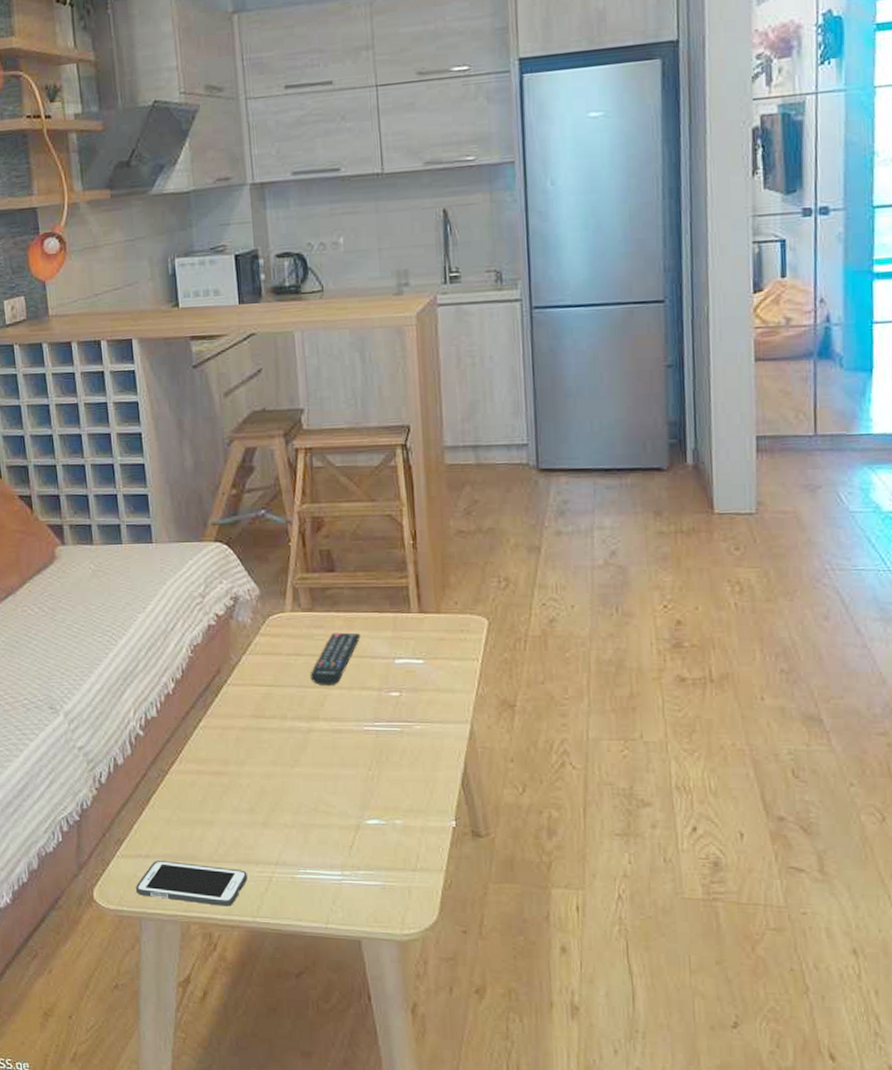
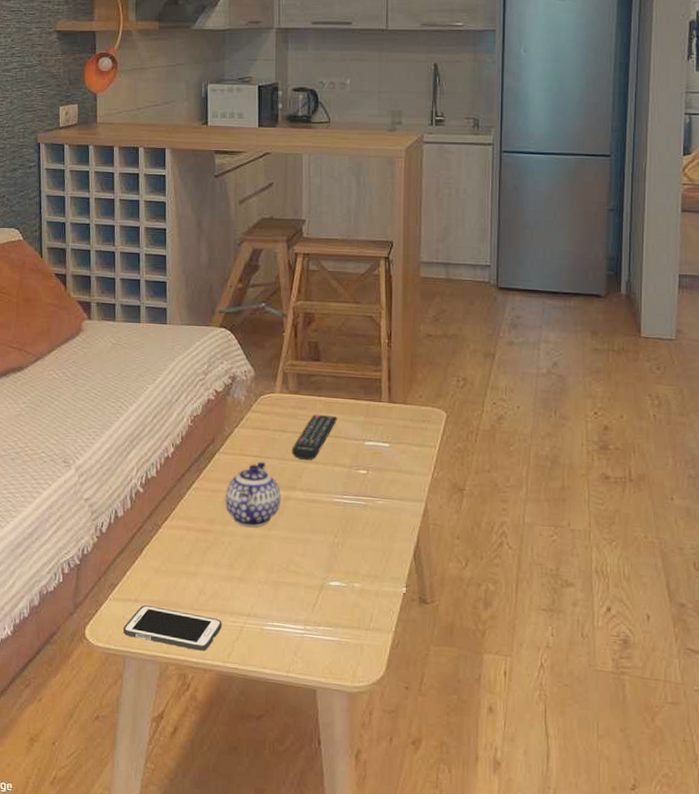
teapot: none [238,691,303,766] -> present [225,461,281,528]

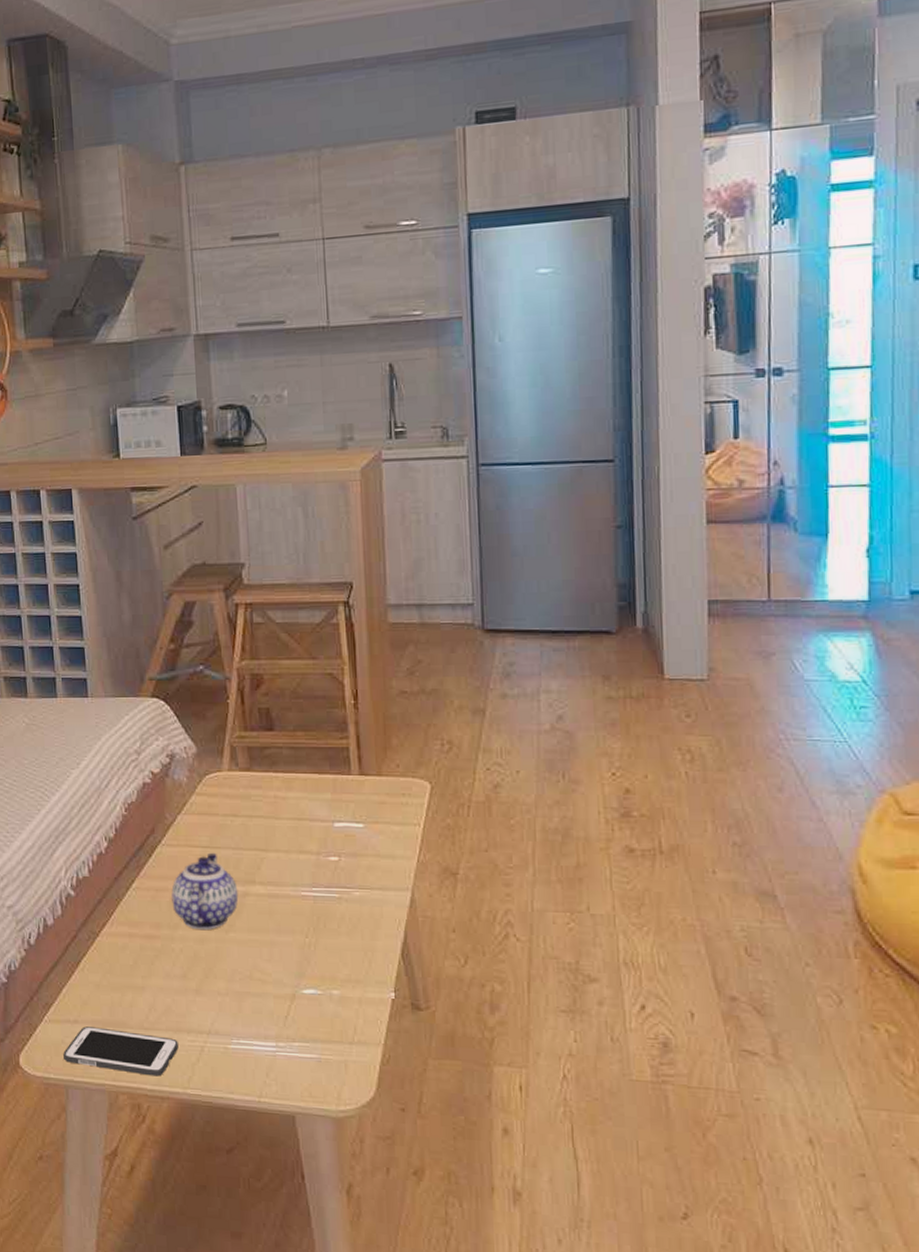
remote control: present [291,414,338,460] -> none [246,793,299,848]

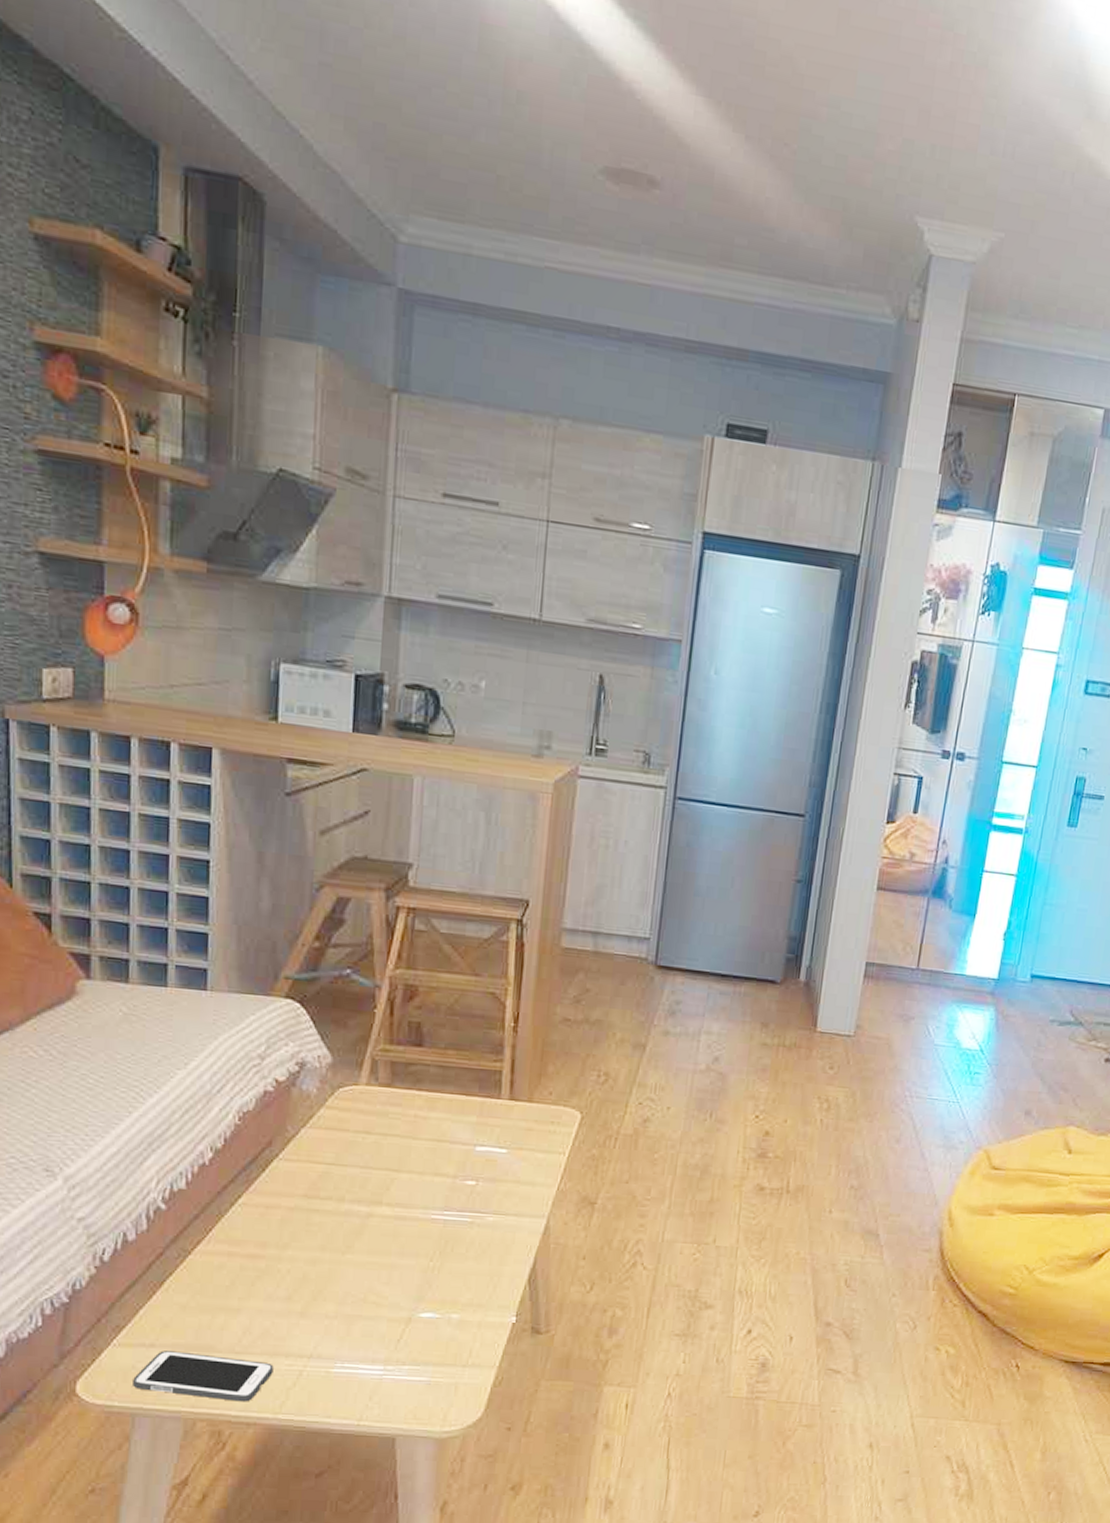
teapot: present [171,852,239,931] -> none [283,1170,362,1252]

